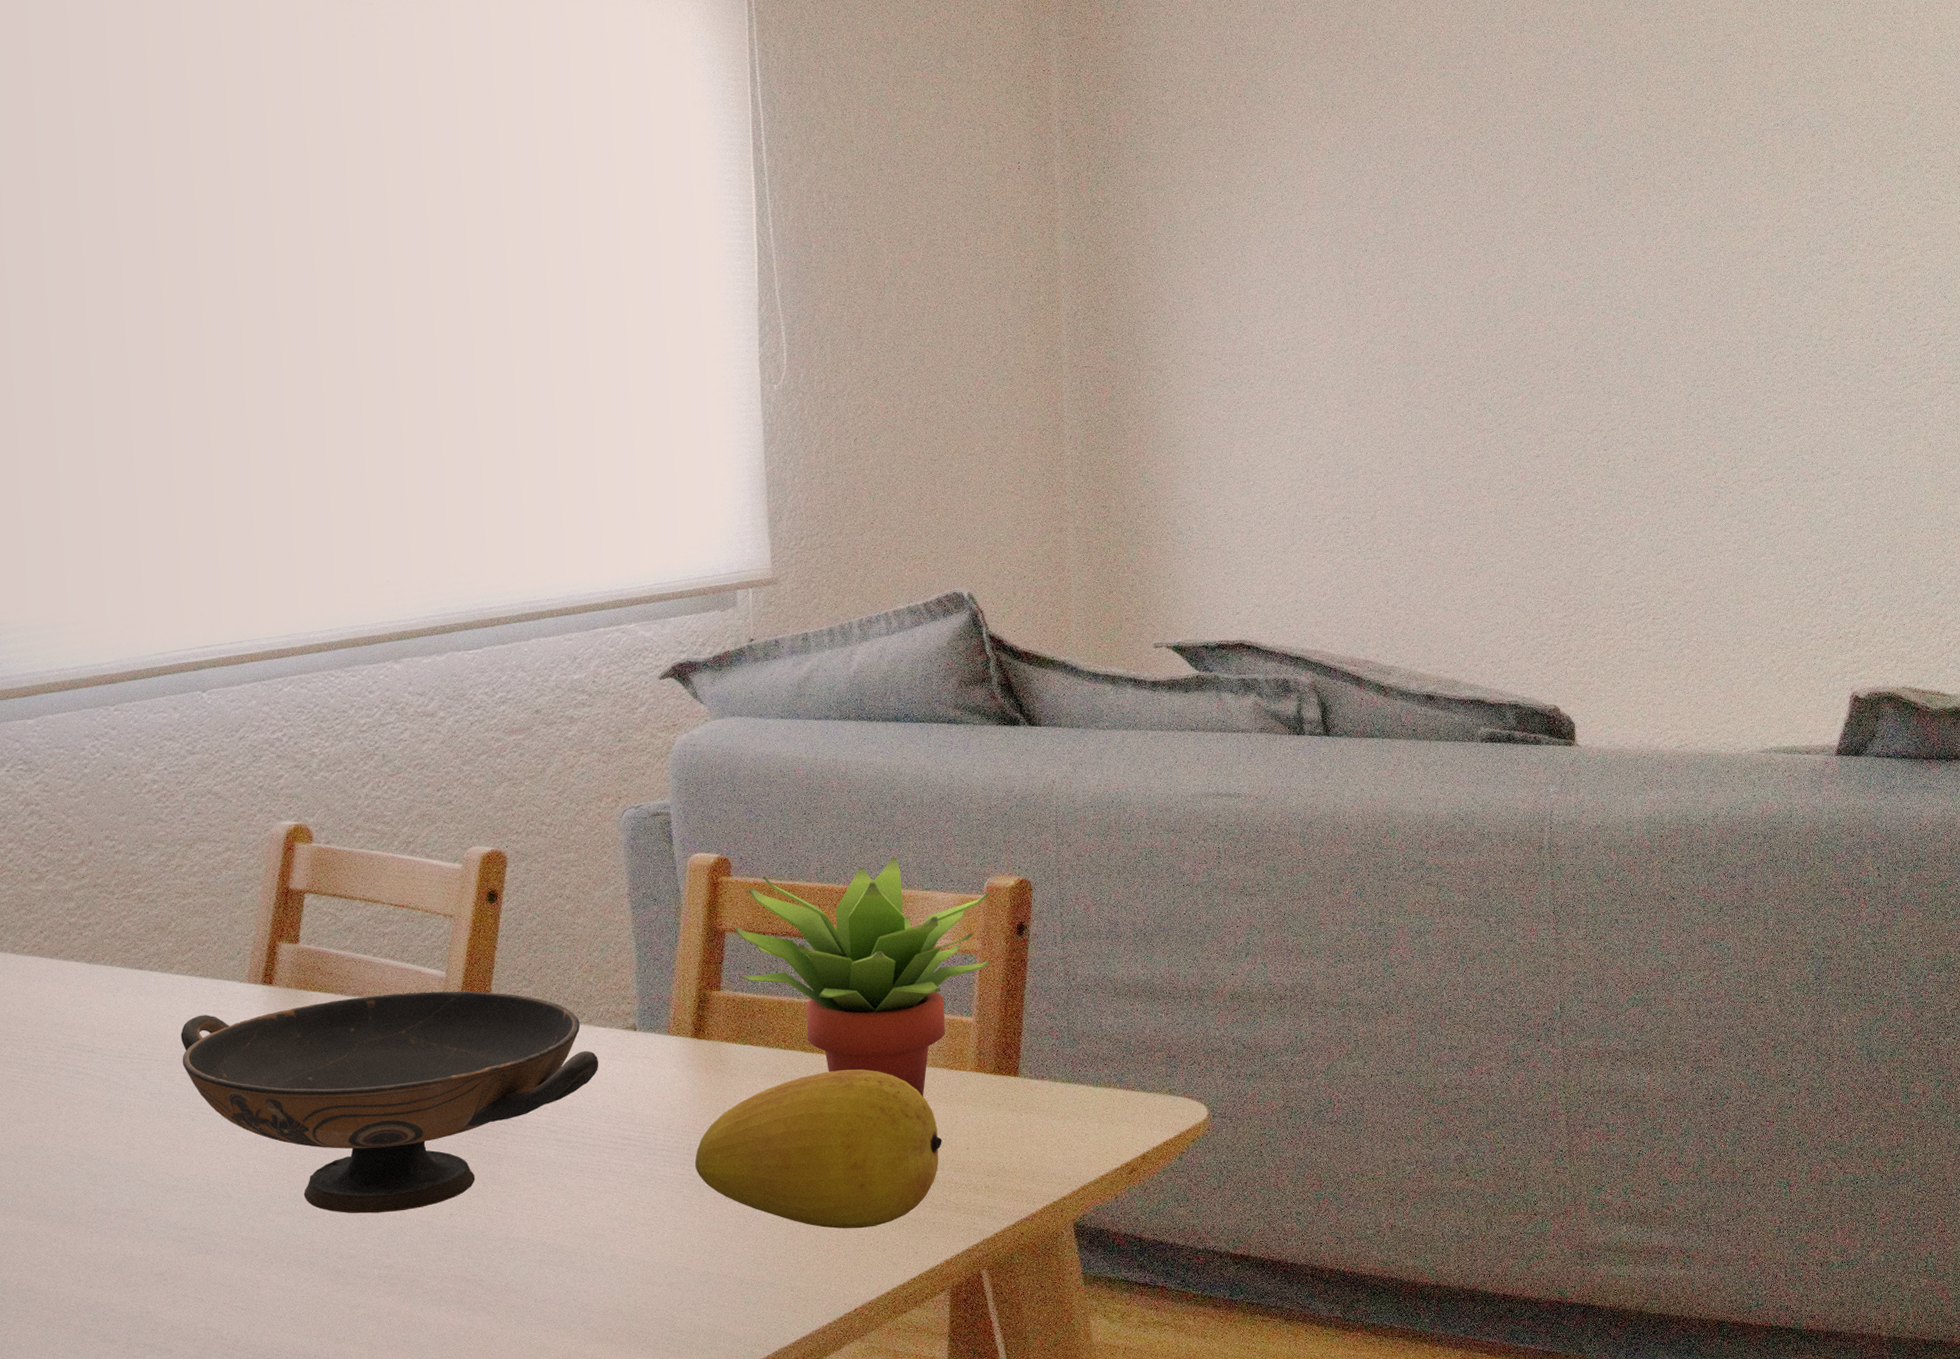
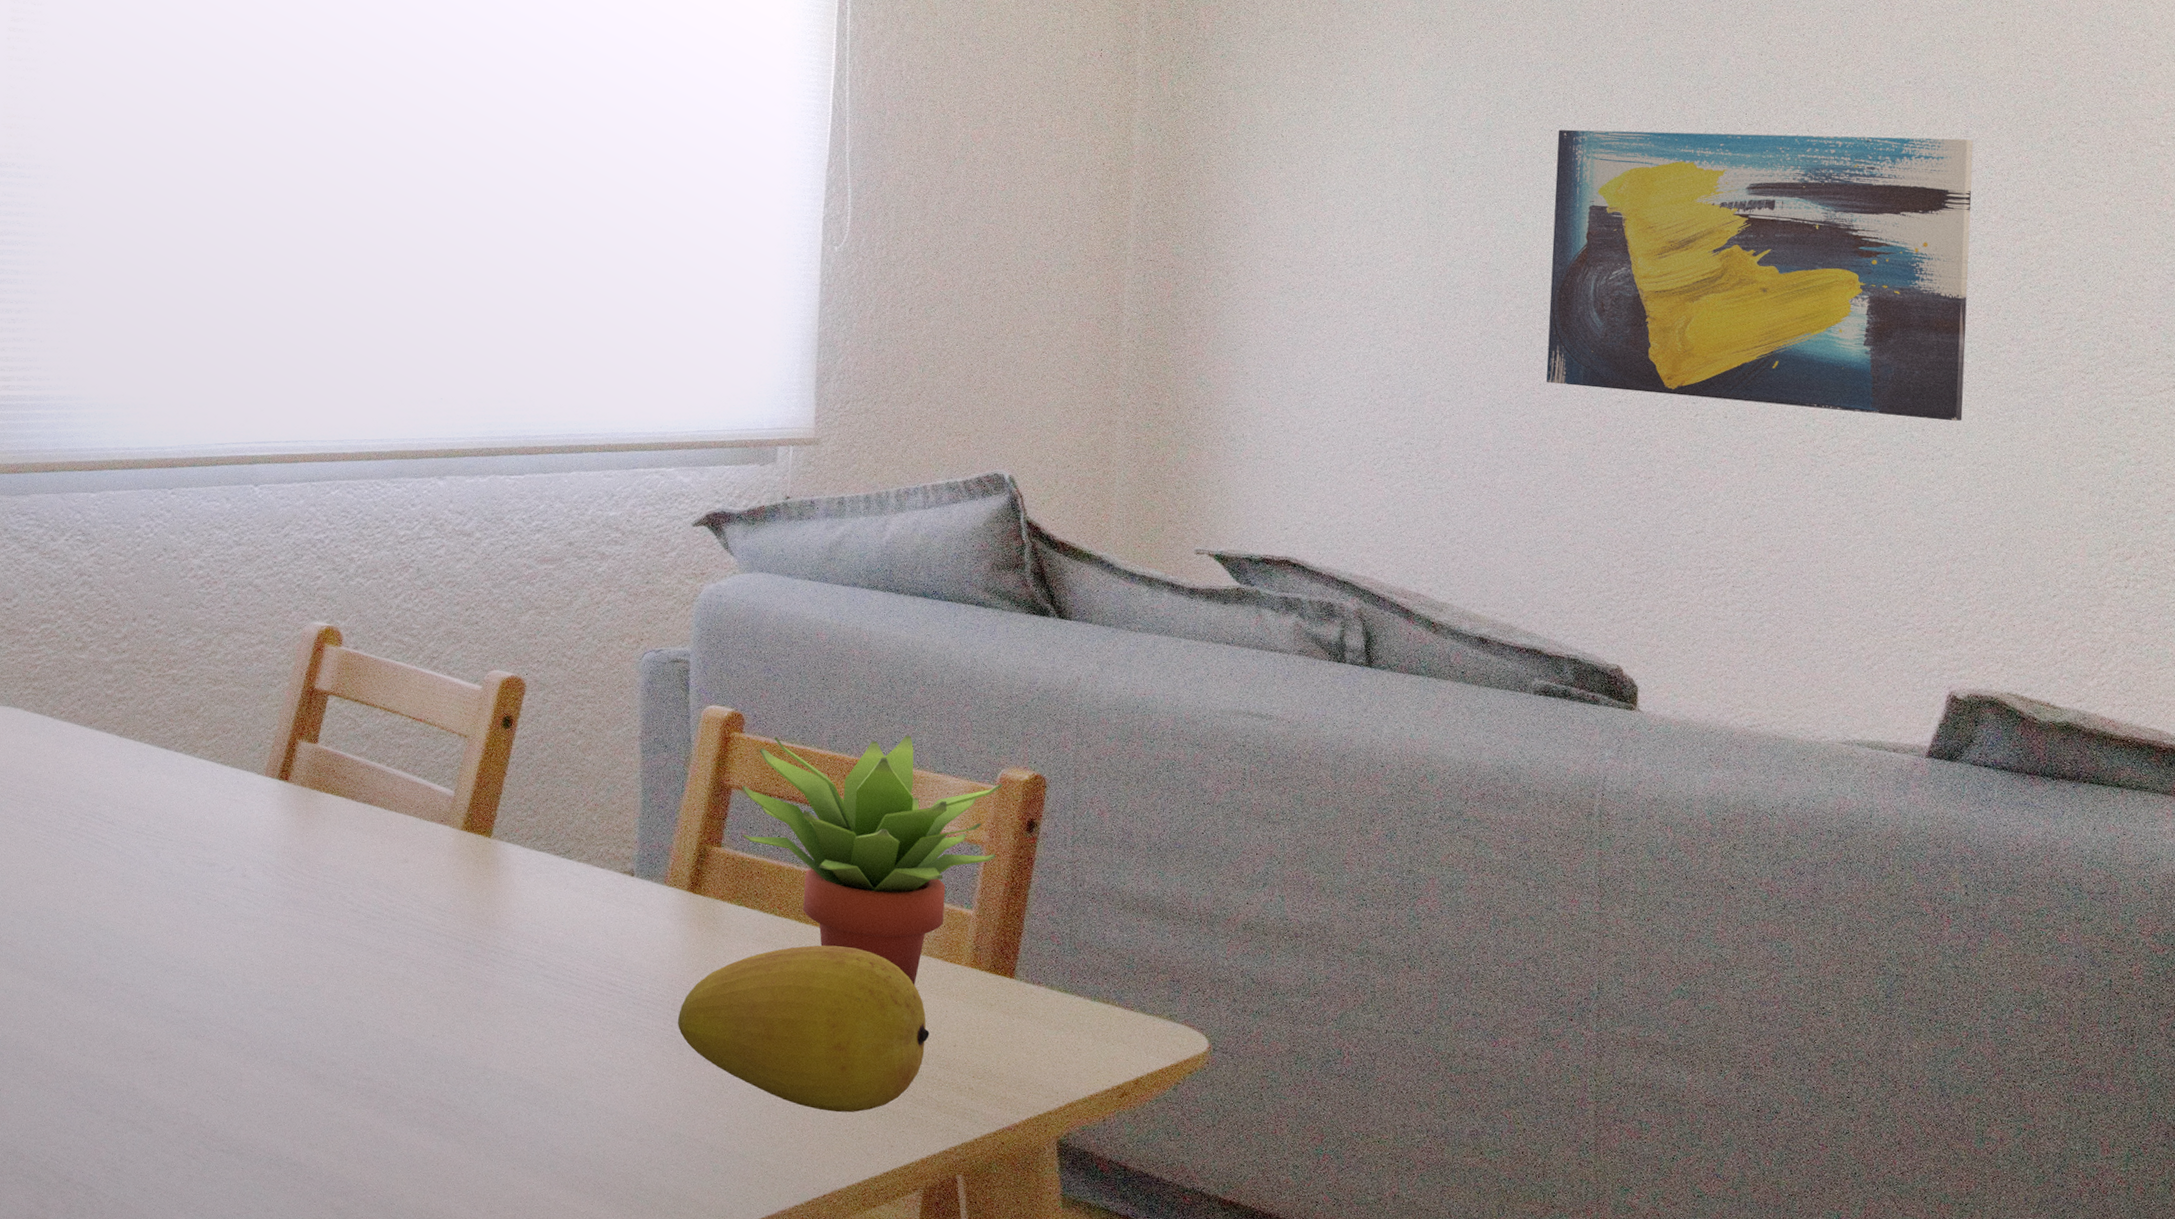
decorative bowl: present [180,990,599,1214] -> none [194,801,594,1025]
wall art: none [1461,173,1846,446] -> present [1546,129,1974,422]

